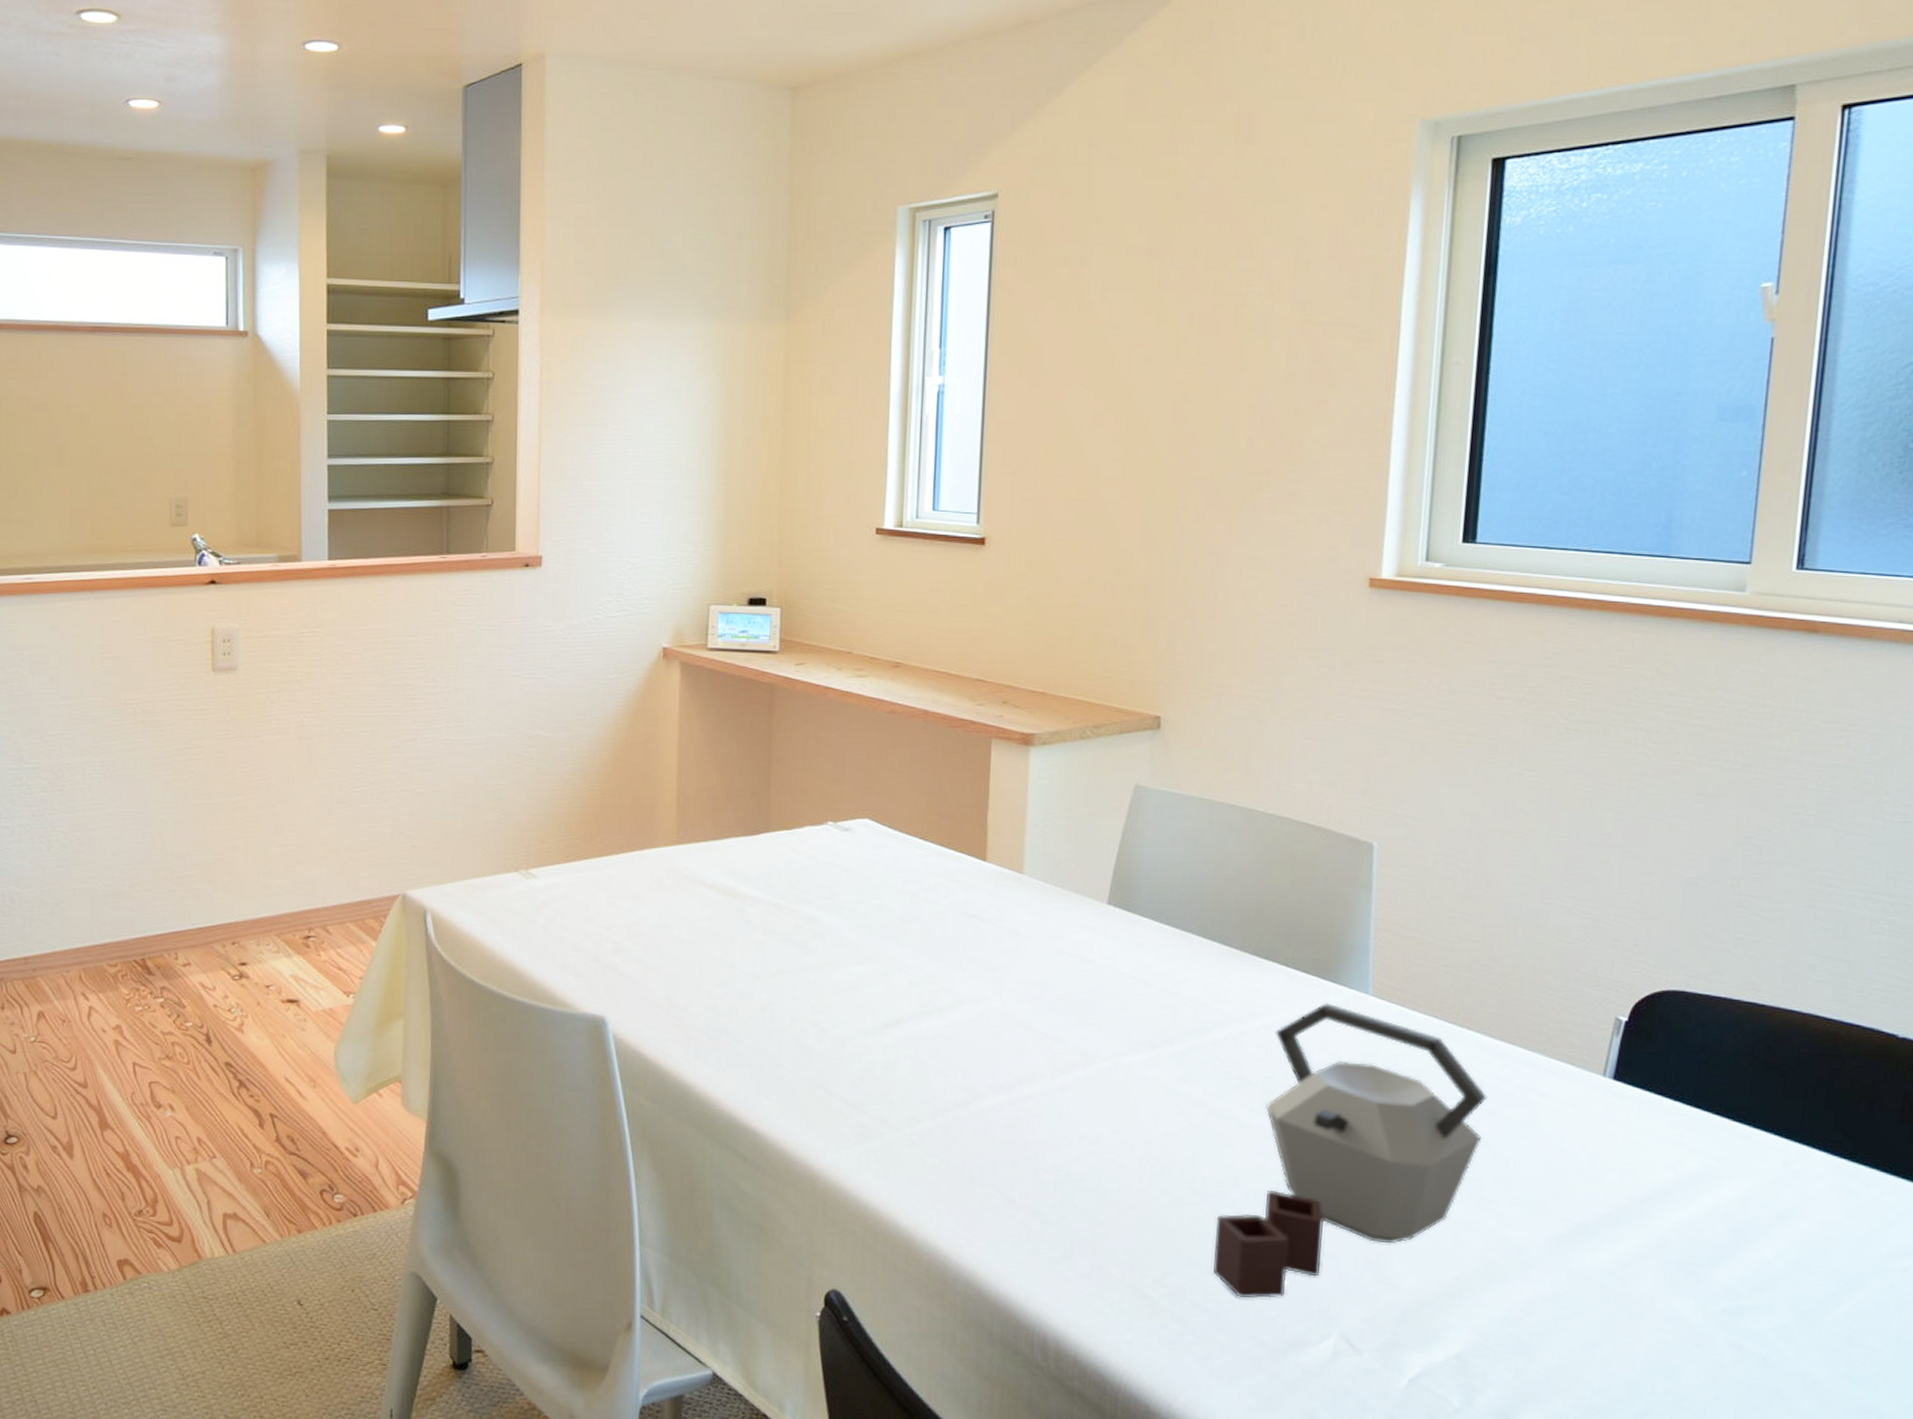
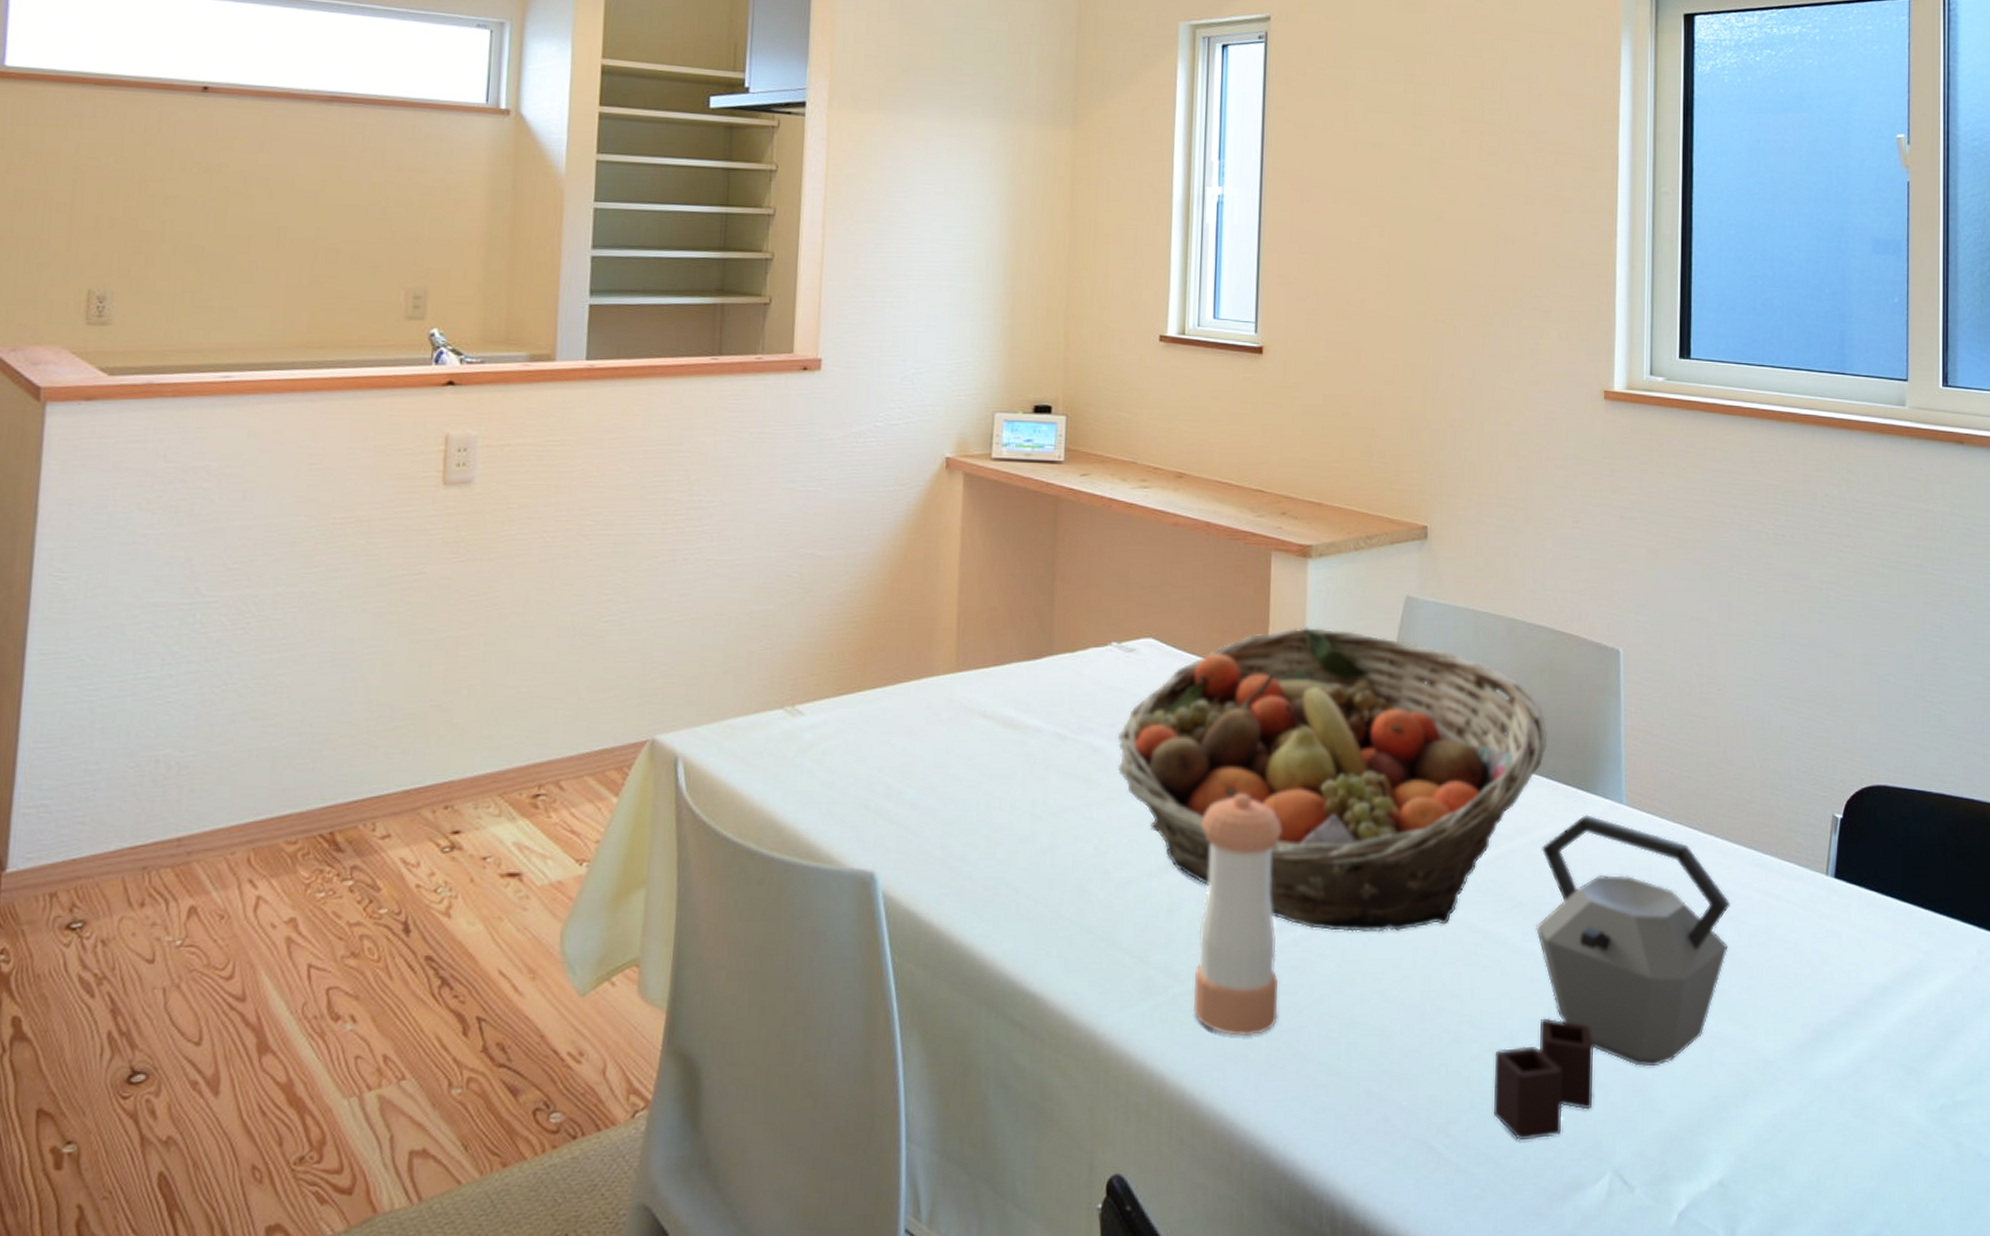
fruit basket: none [833,812,1288,1100] -> present [1117,626,1548,932]
pepper shaker: none [907,965,998,1183] -> present [1192,793,1281,1037]

